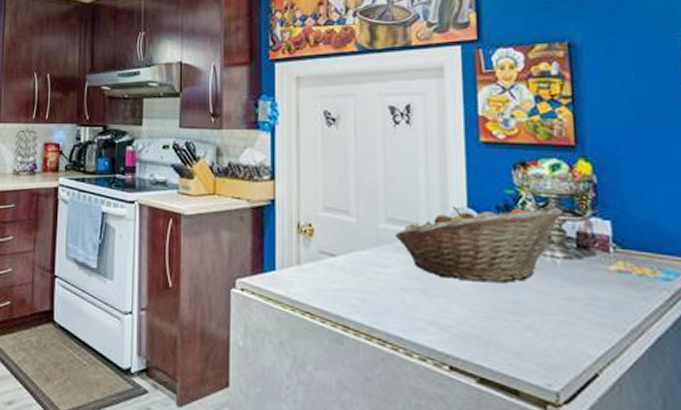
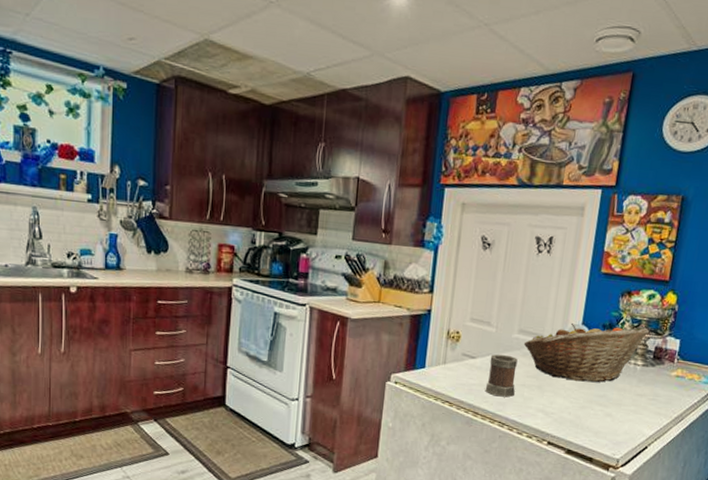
mug: none [354,249,393,306] -> present [485,354,518,397]

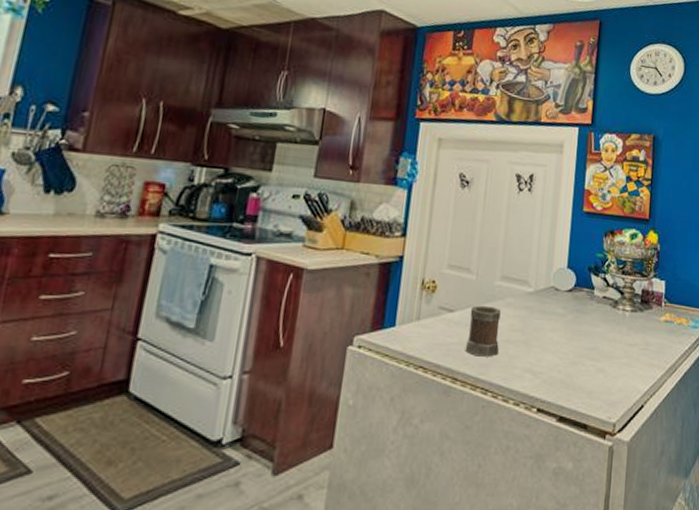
fruit basket: present [523,323,650,382] -> none [507,267,635,333]

